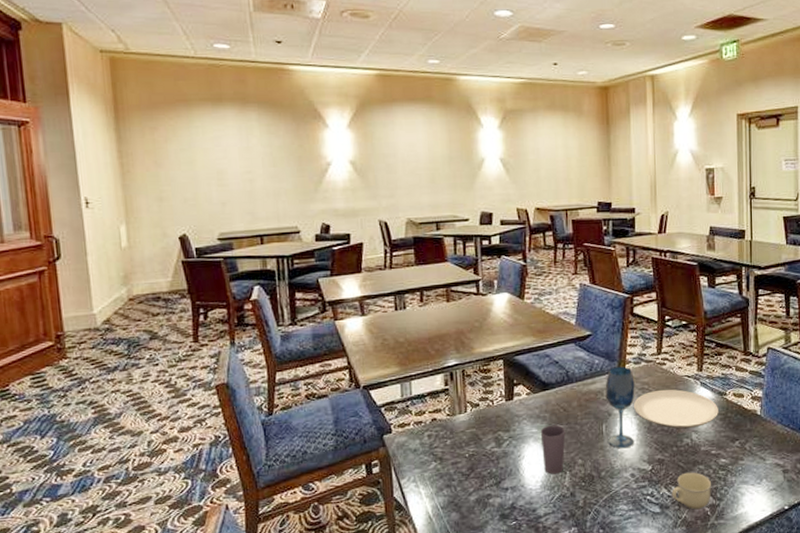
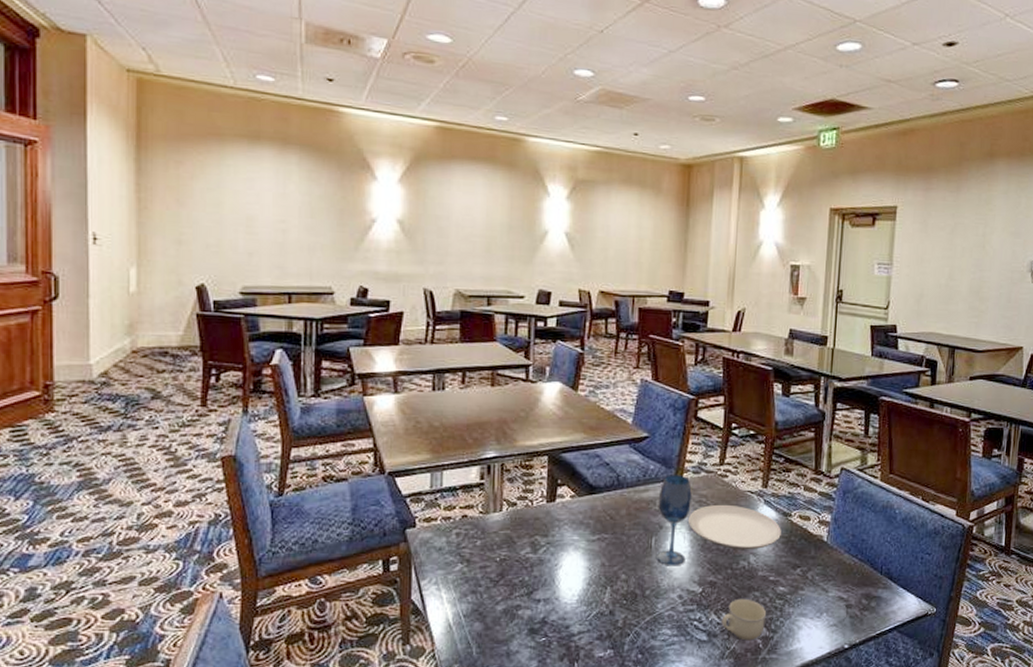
cup: present [540,425,566,475] -> none [582,533,610,588]

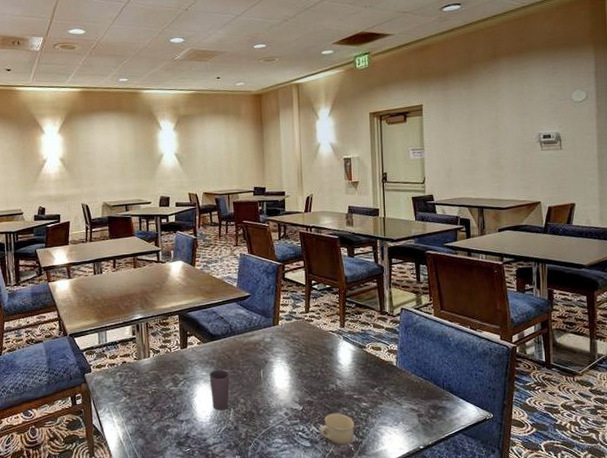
cup: none [582,533,610,588] -> present [209,369,230,411]
wineglass: present [657,475,693,566] -> none [262,322,288,391]
plate: present [688,504,781,550] -> none [286,342,359,376]

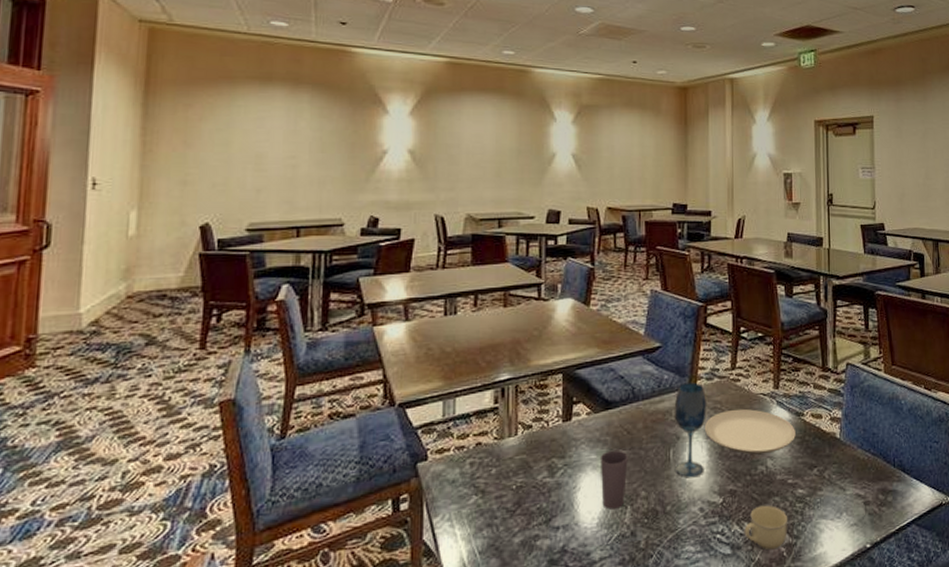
wineglass: none [262,322,288,391] -> present [674,382,708,478]
plate: none [286,342,359,376] -> present [704,408,796,455]

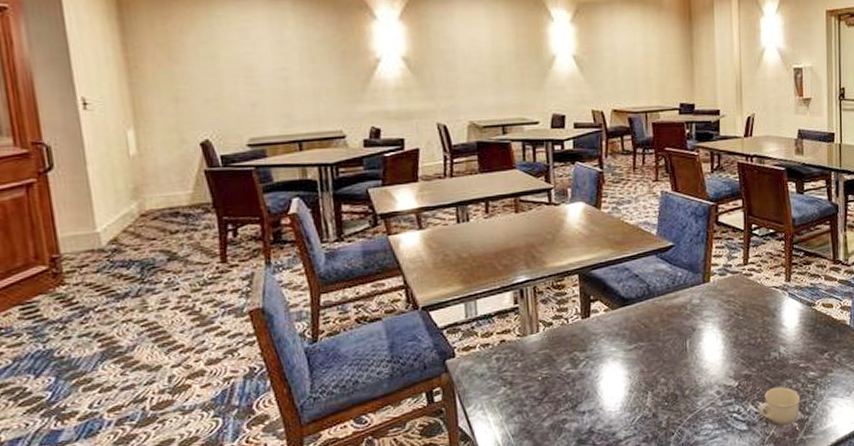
cup: present [600,450,628,510] -> none [619,342,647,395]
wineglass: present [674,382,708,478] -> none [689,278,722,365]
plate: present [704,408,796,455] -> none [718,301,807,343]

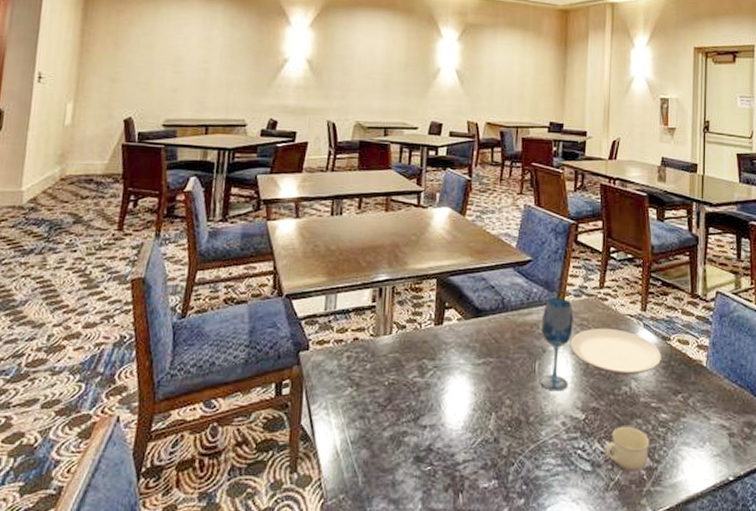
wineglass: none [689,278,722,365] -> present [540,298,575,392]
plate: none [718,301,807,343] -> present [570,328,661,375]

